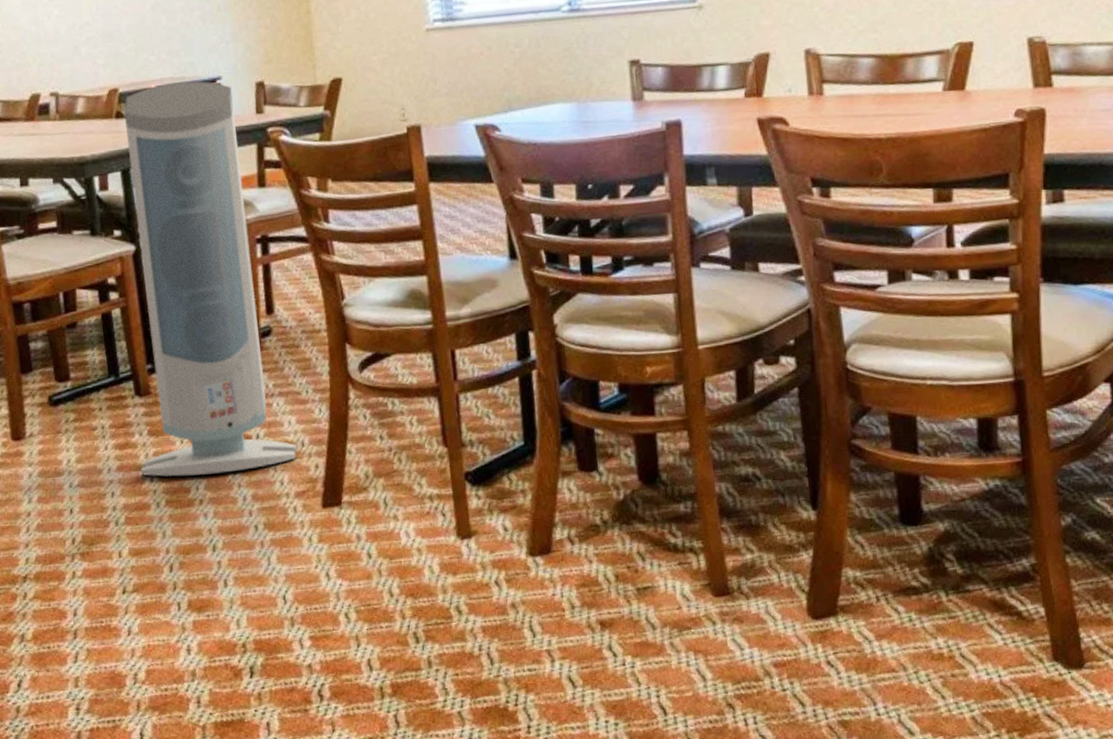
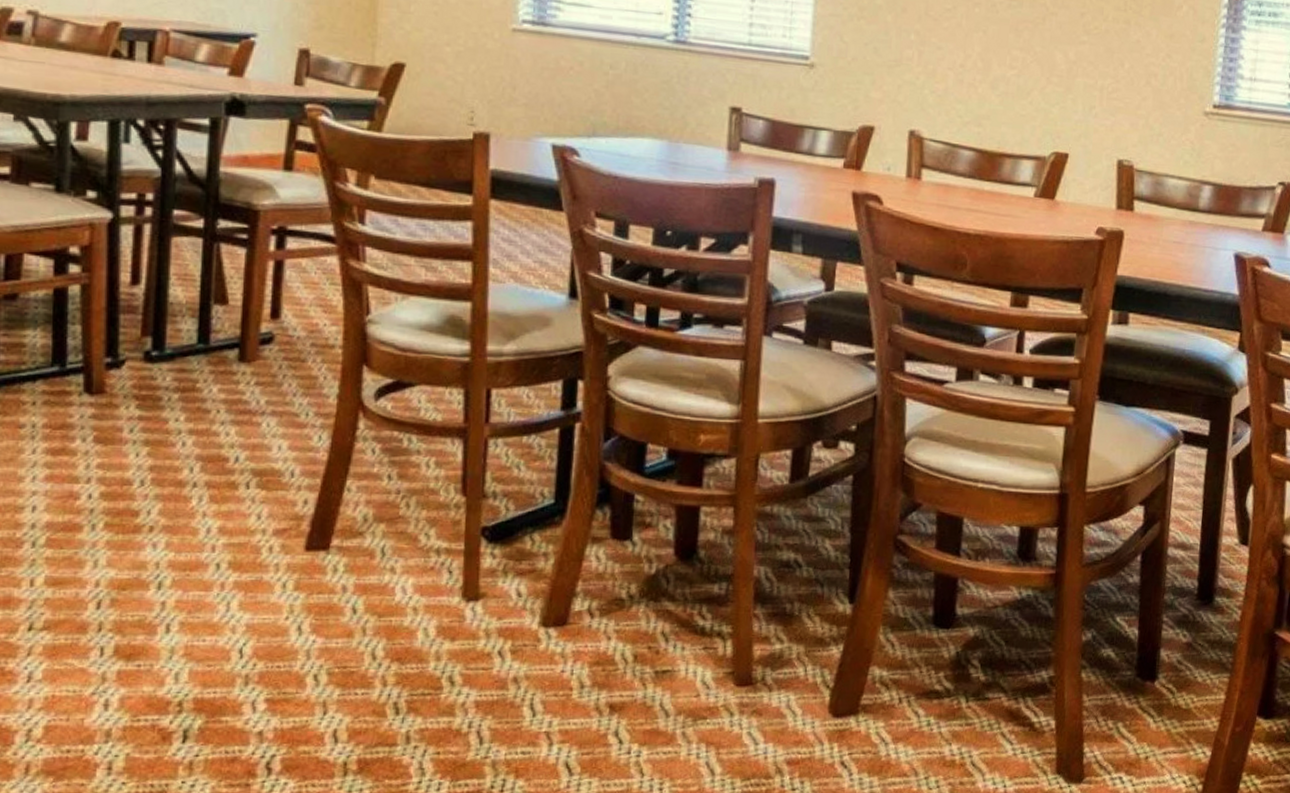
air purifier: present [124,81,297,477] -> none [75,28,284,498]

